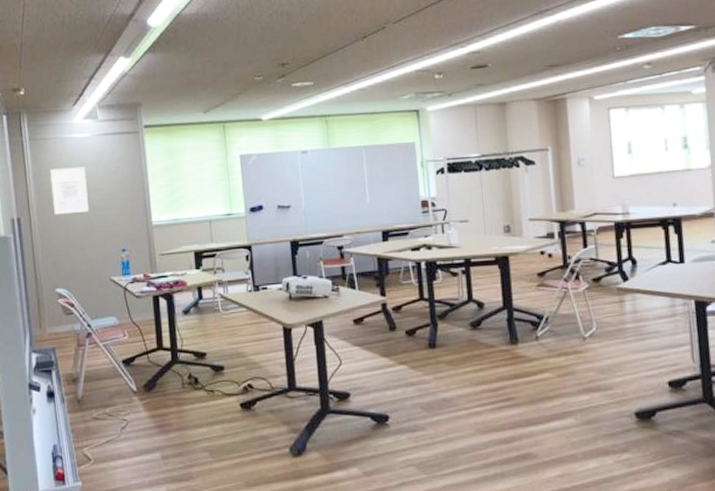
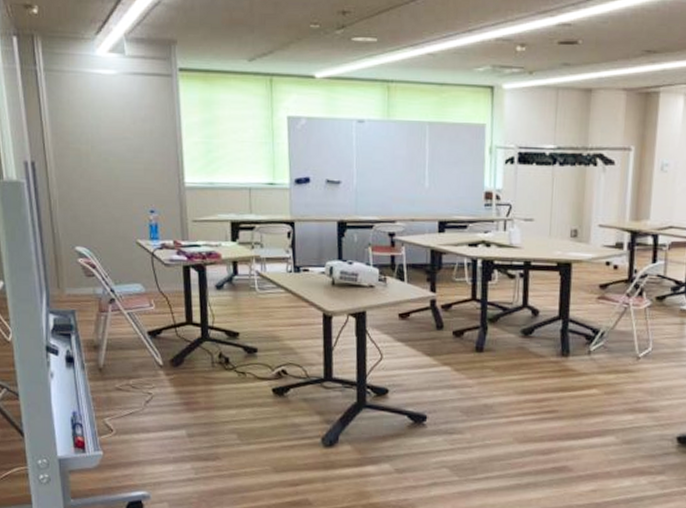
wall art: present [50,166,89,215] -> none [68,108,113,164]

